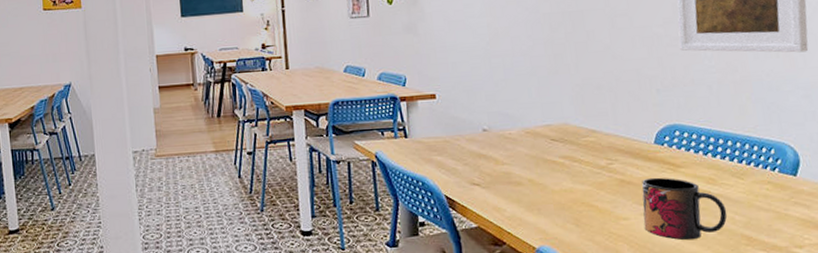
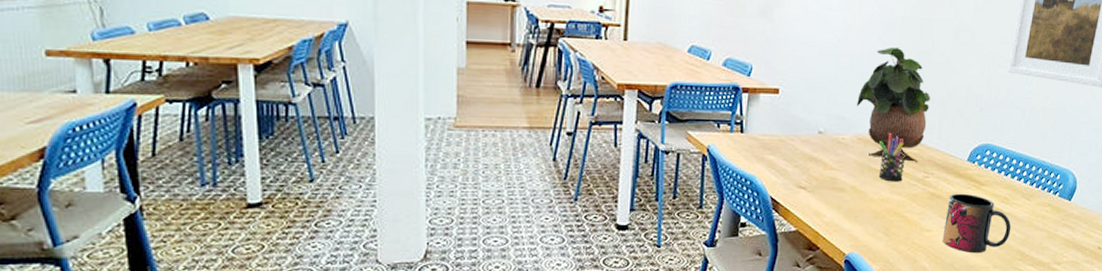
potted plant: none [517,42,599,150] -> present [857,47,930,162]
pen holder: none [550,122,584,172] -> present [878,132,906,182]

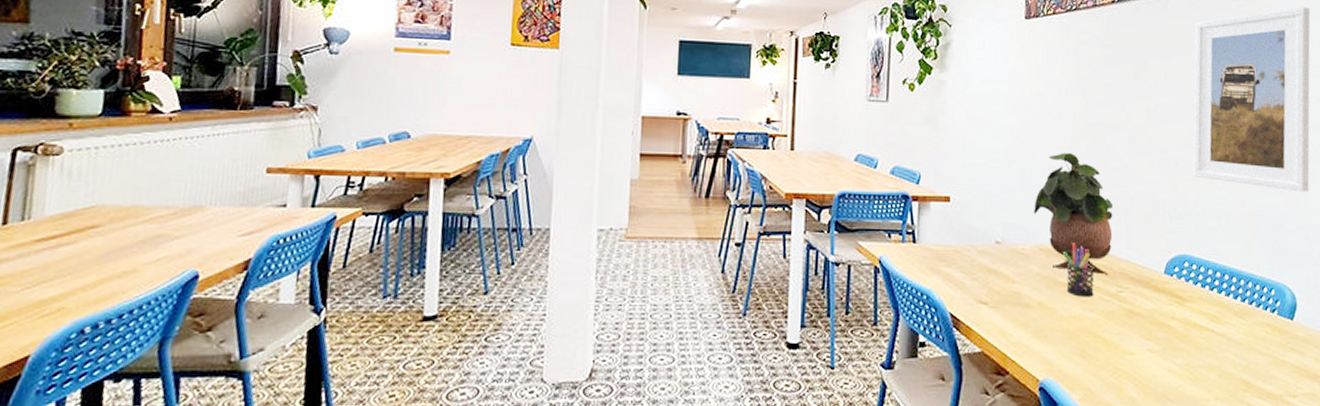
mug: present [942,193,1012,252] -> none [1148,310,1229,381]

